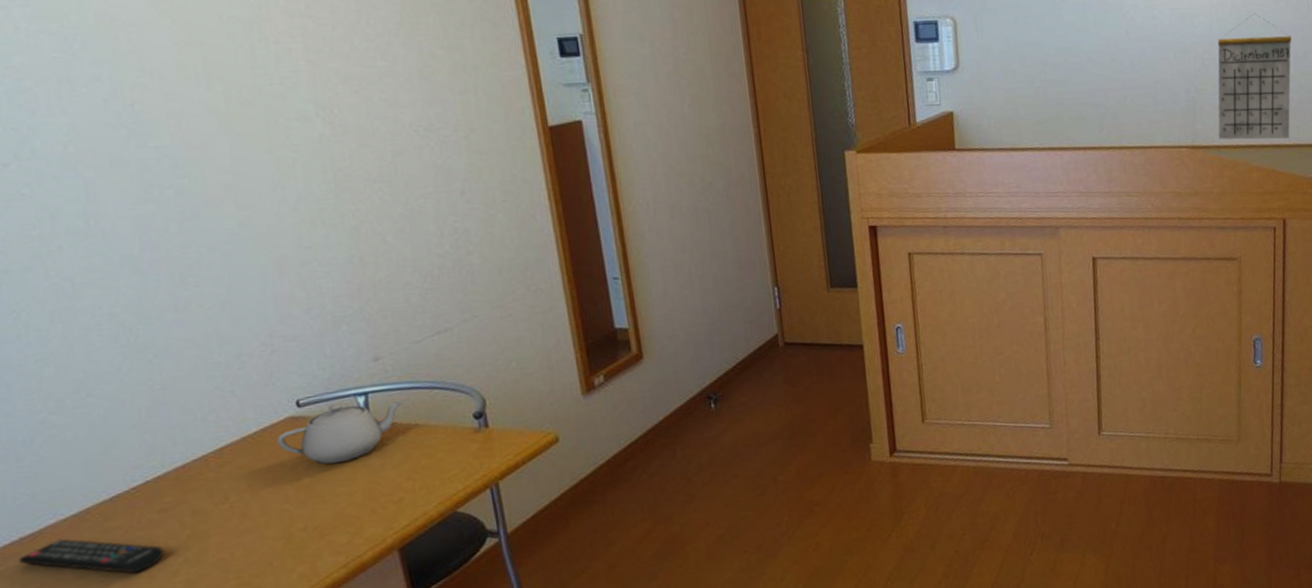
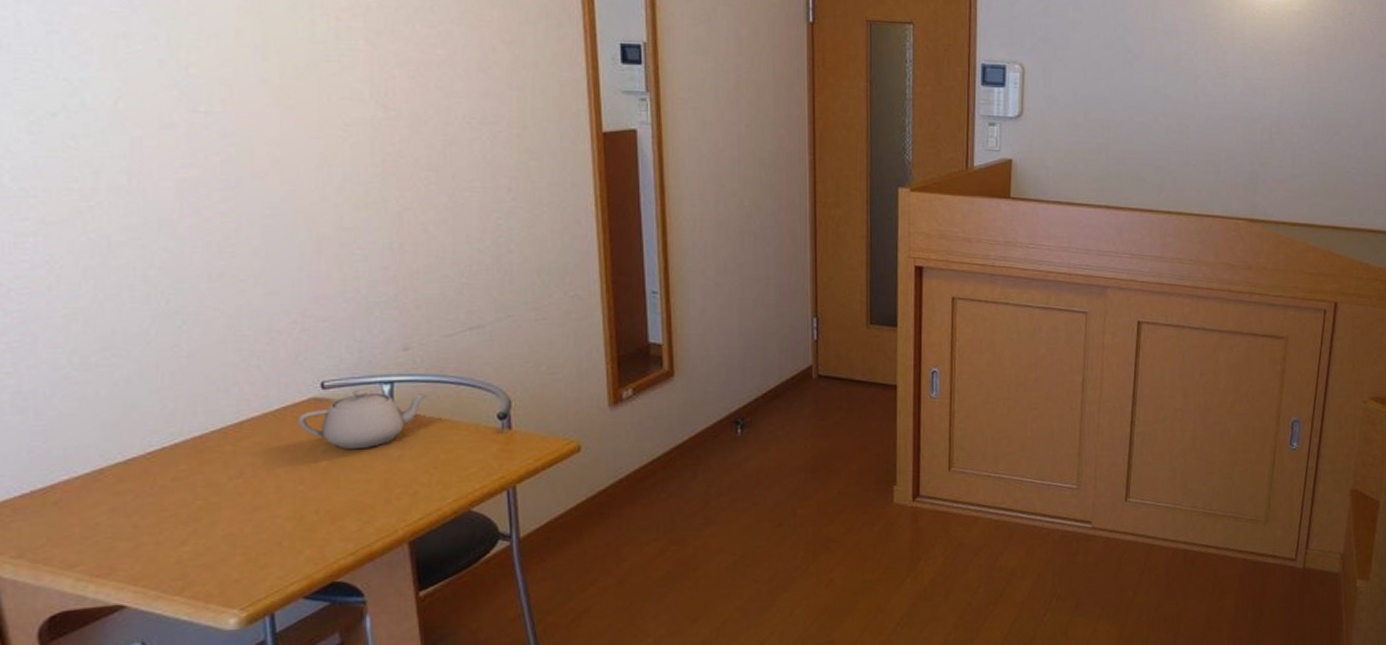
remote control: present [19,538,165,574] -> none [28,496,175,539]
calendar: present [1217,13,1292,140] -> none [1278,90,1362,221]

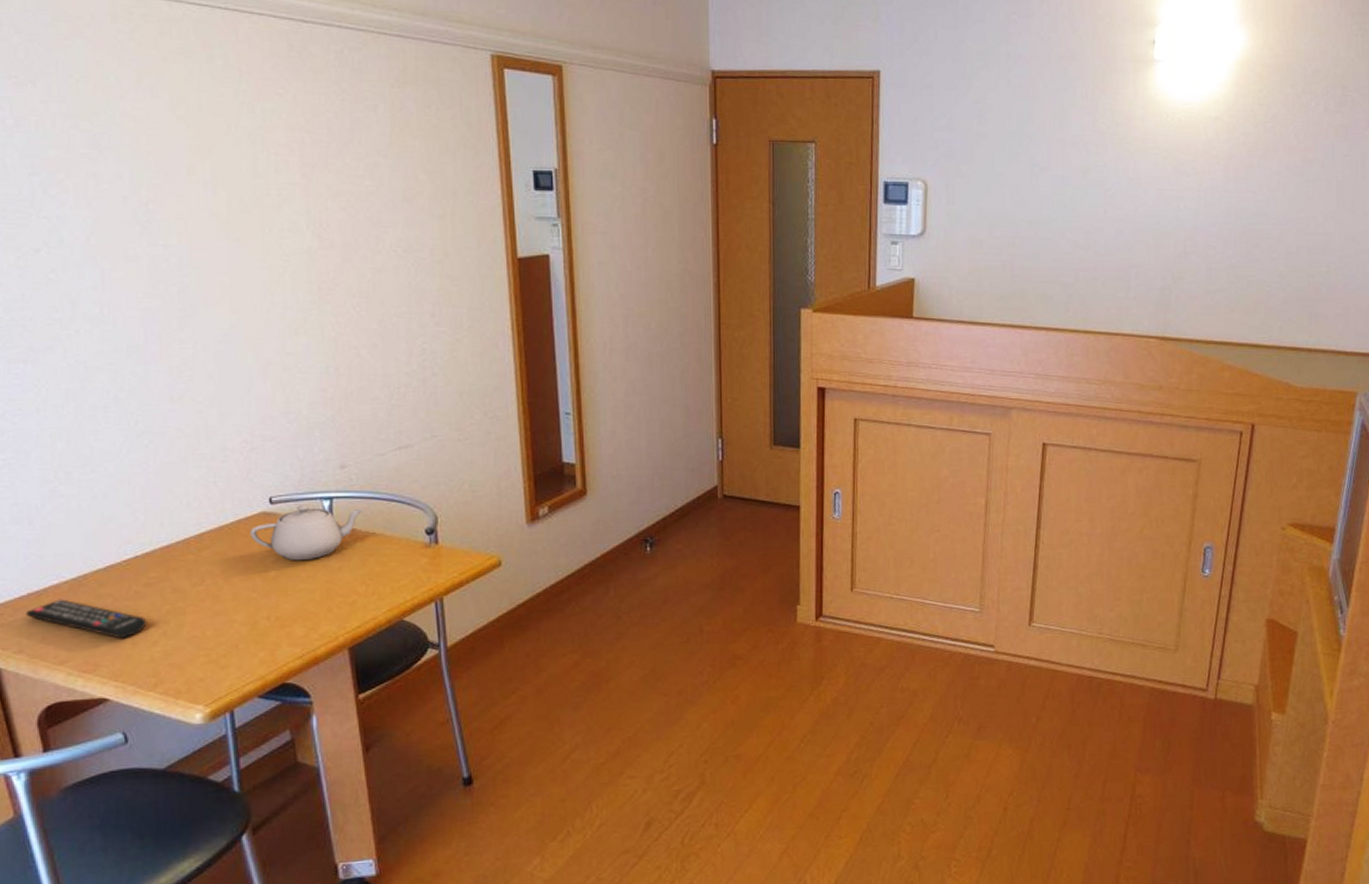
remote control: none [28,496,175,539] -> present [26,599,147,639]

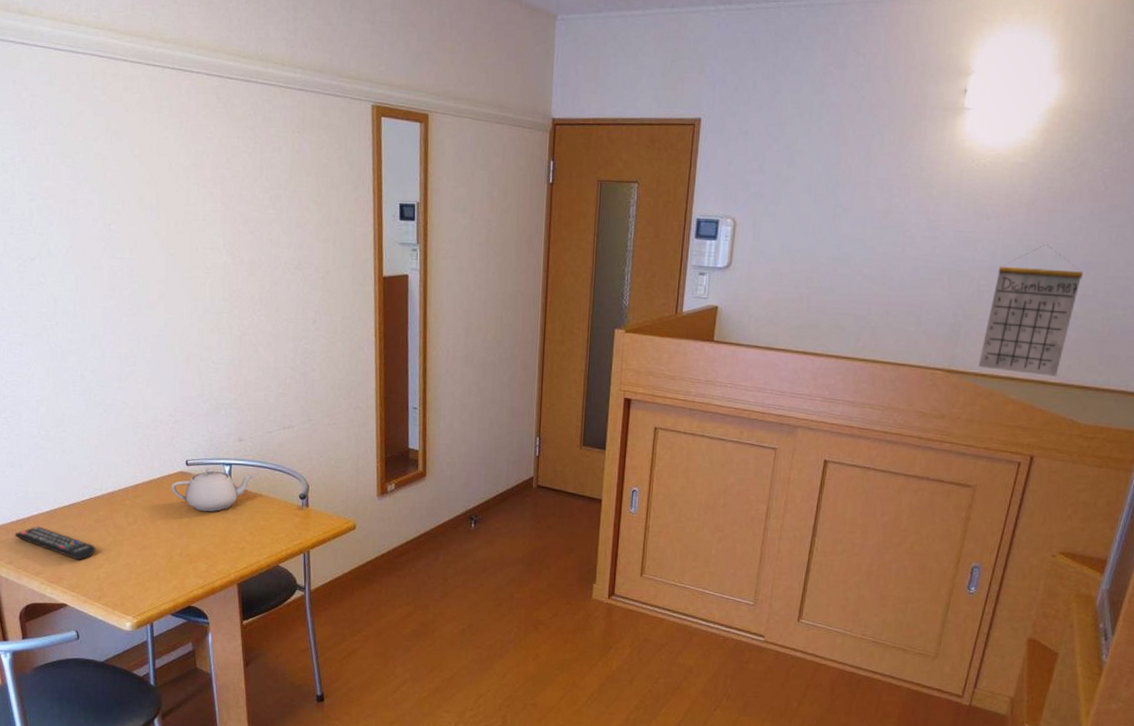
calendar: none [1192,200,1285,339] -> present [979,244,1083,376]

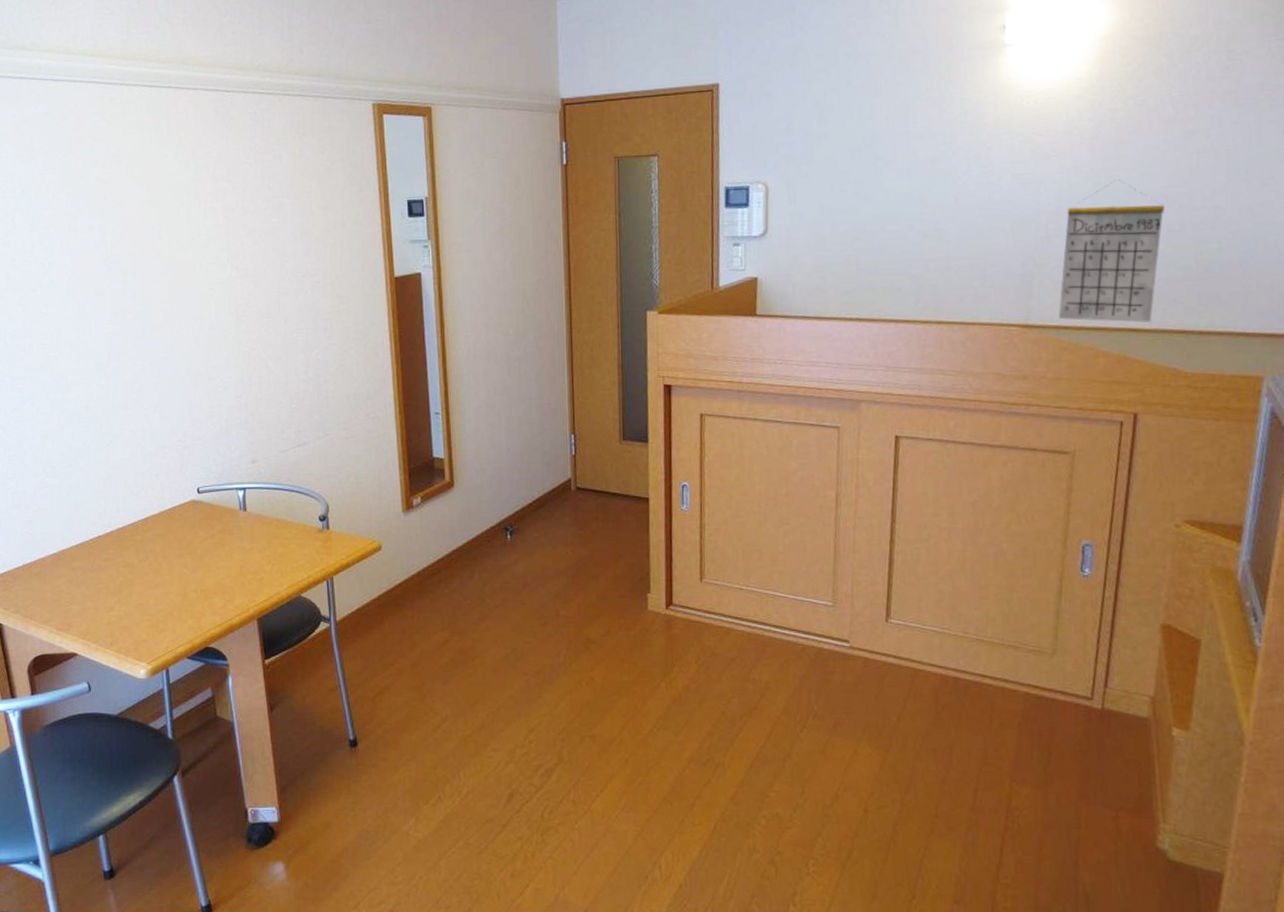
remote control: present [15,526,96,560] -> none [22,570,106,604]
teapot: present [171,468,255,512] -> none [182,494,270,542]

